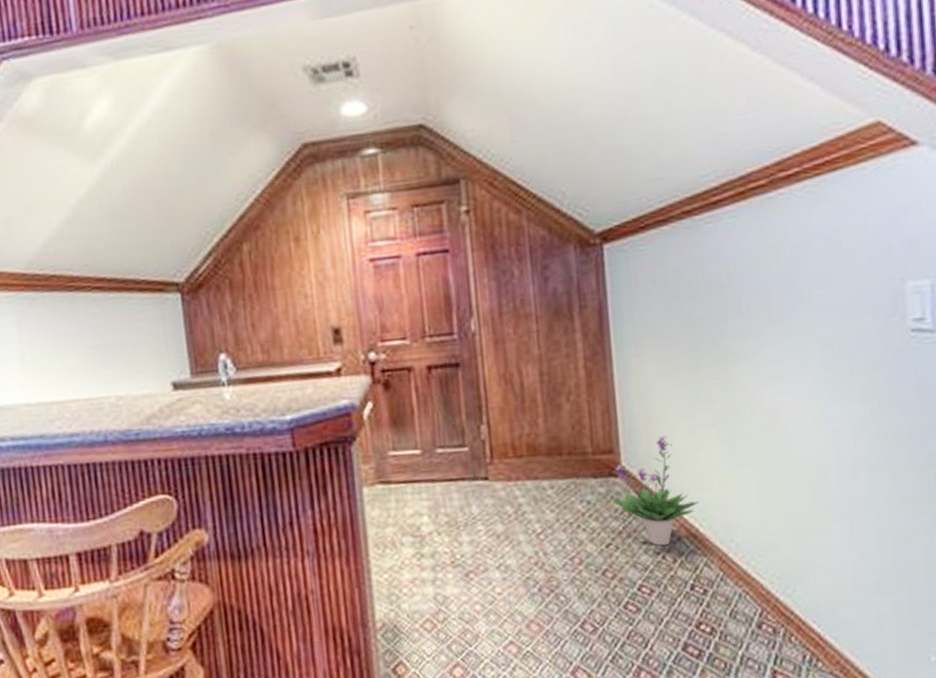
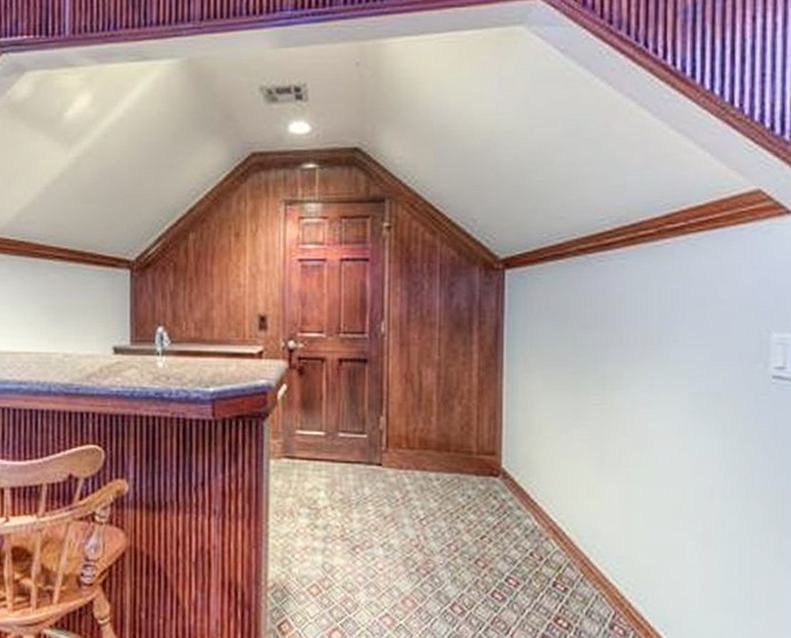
potted plant: present [611,435,701,546] -> none [489,444,570,544]

